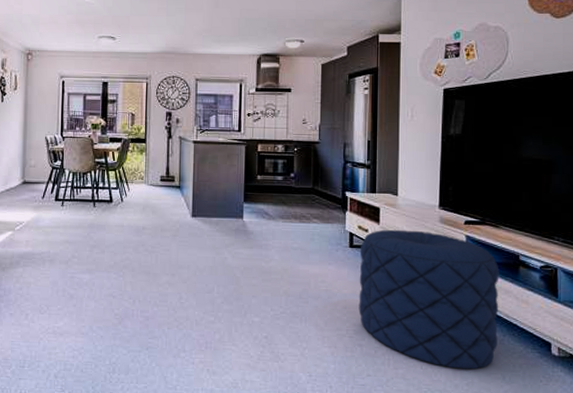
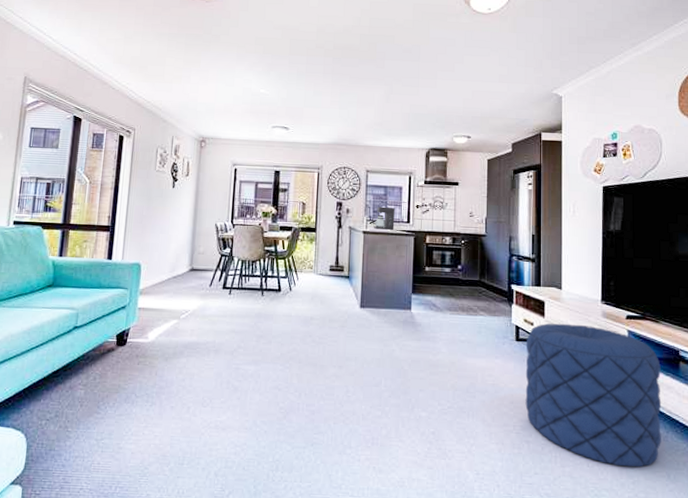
coffee maker: none [202,115,226,140] -> present [372,206,395,231]

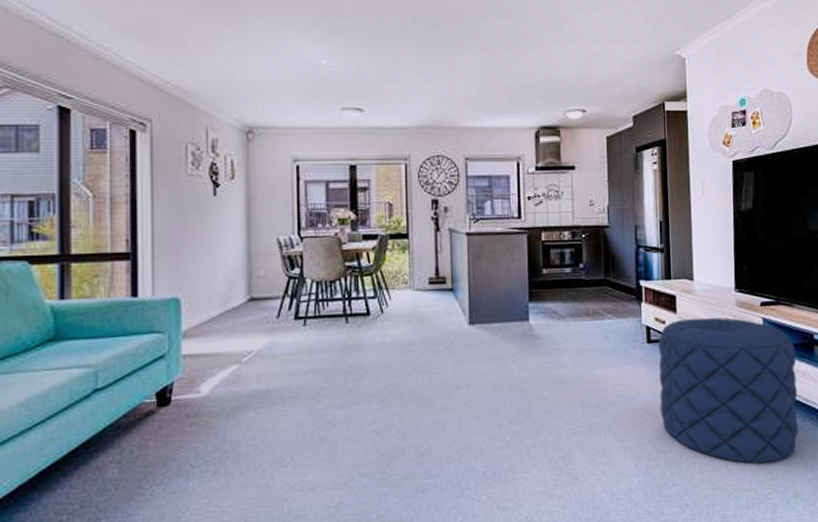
coffee maker: present [372,206,395,231] -> none [476,201,504,230]

